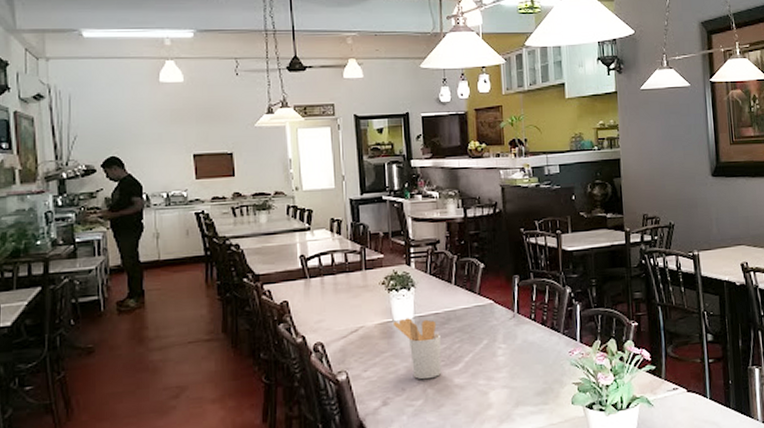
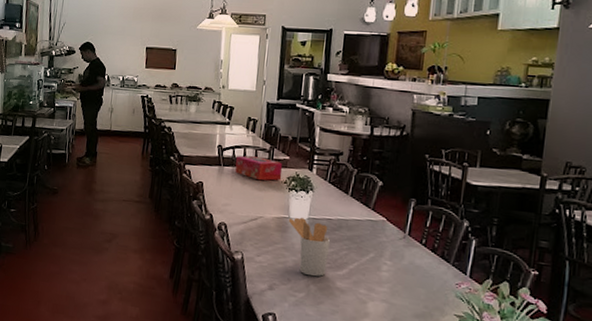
tissue box: none [322,260,379,287] -> present [235,156,282,181]

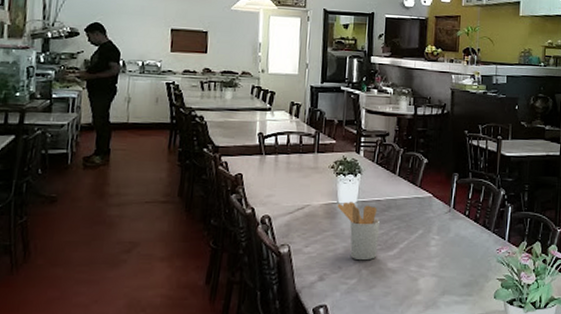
tissue box: present [235,156,282,181] -> none [278,142,329,168]

